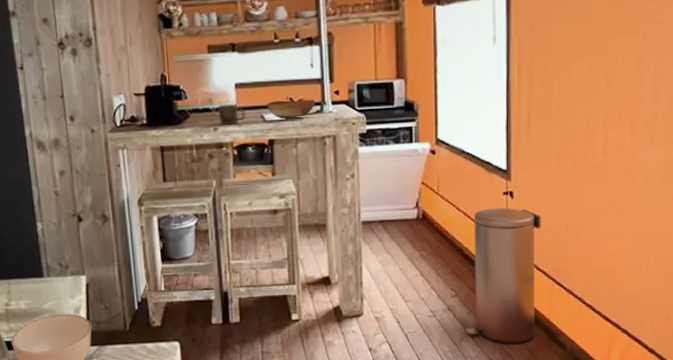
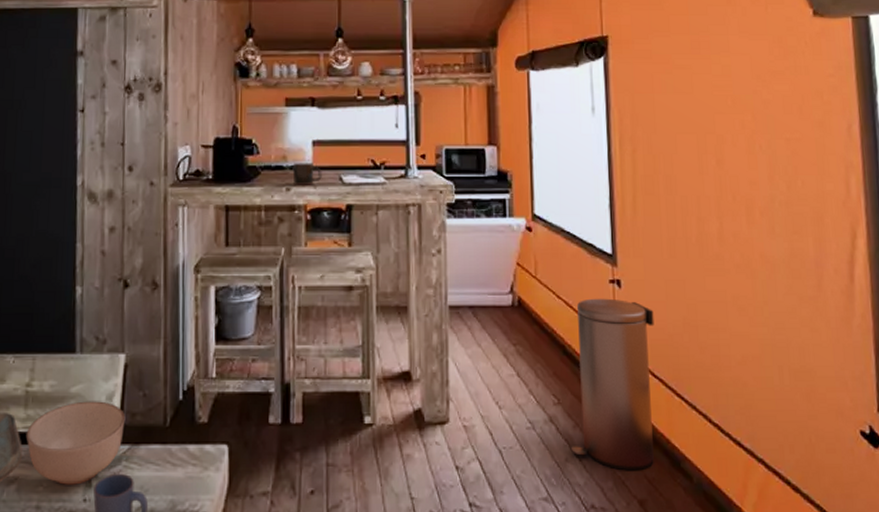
bowl: present [267,99,315,119] -> none [346,162,399,183]

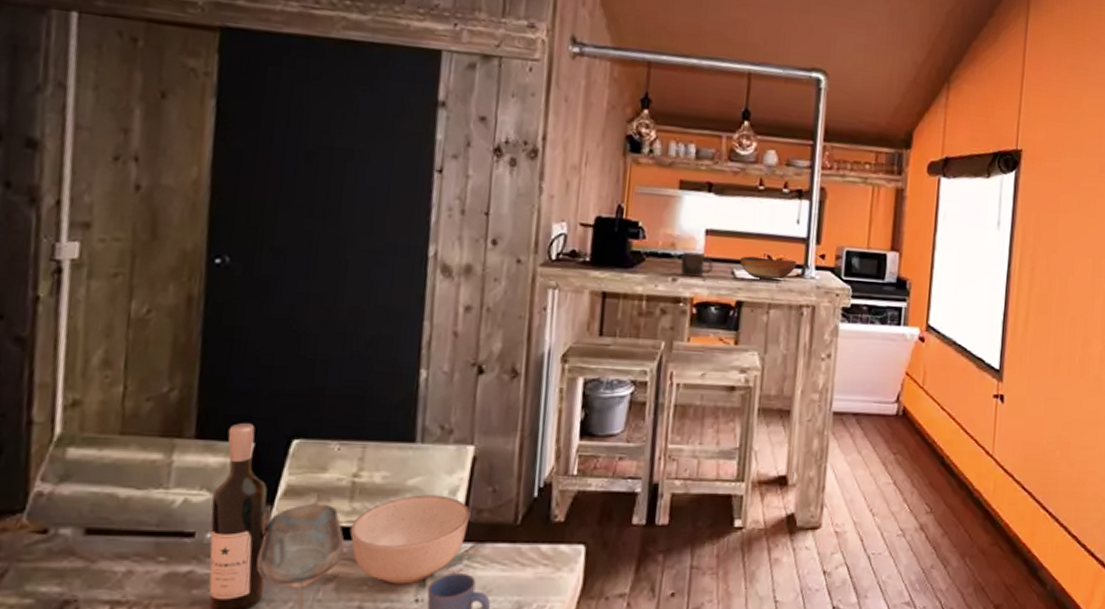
bowl: none [346,162,399,183] -> present [740,256,797,280]
pedal bin: present [571,298,654,471] -> none [938,411,1031,578]

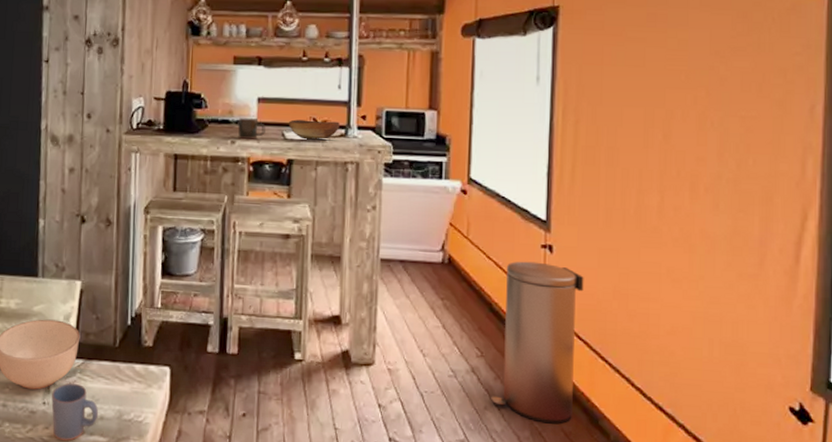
pedal bin: none [938,411,1031,578] -> present [491,261,584,424]

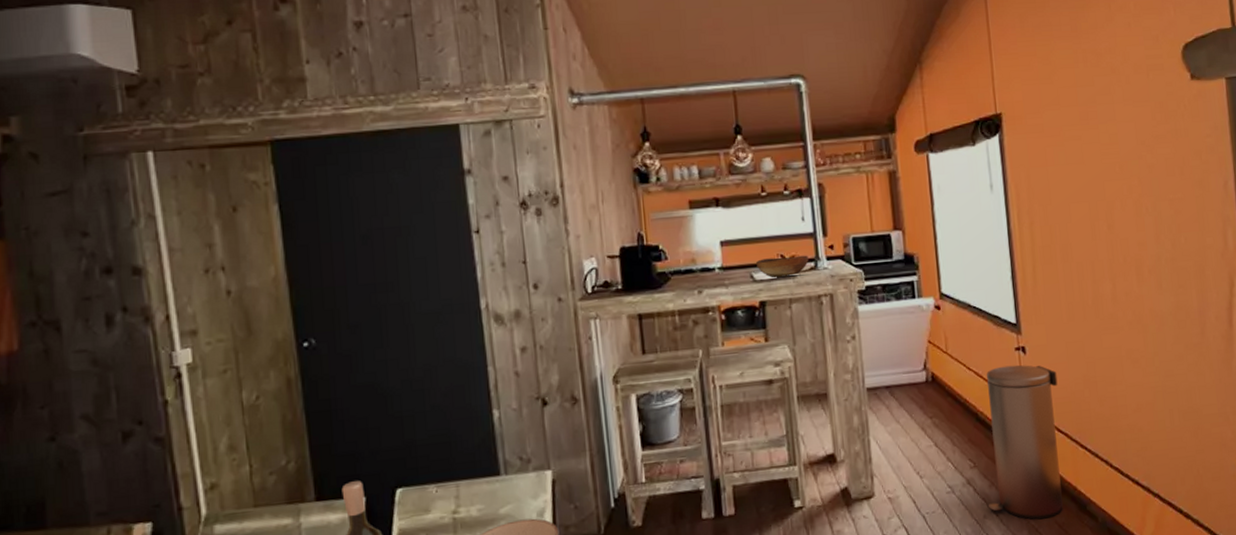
mug: present [237,118,266,139] -> none [702,263,733,287]

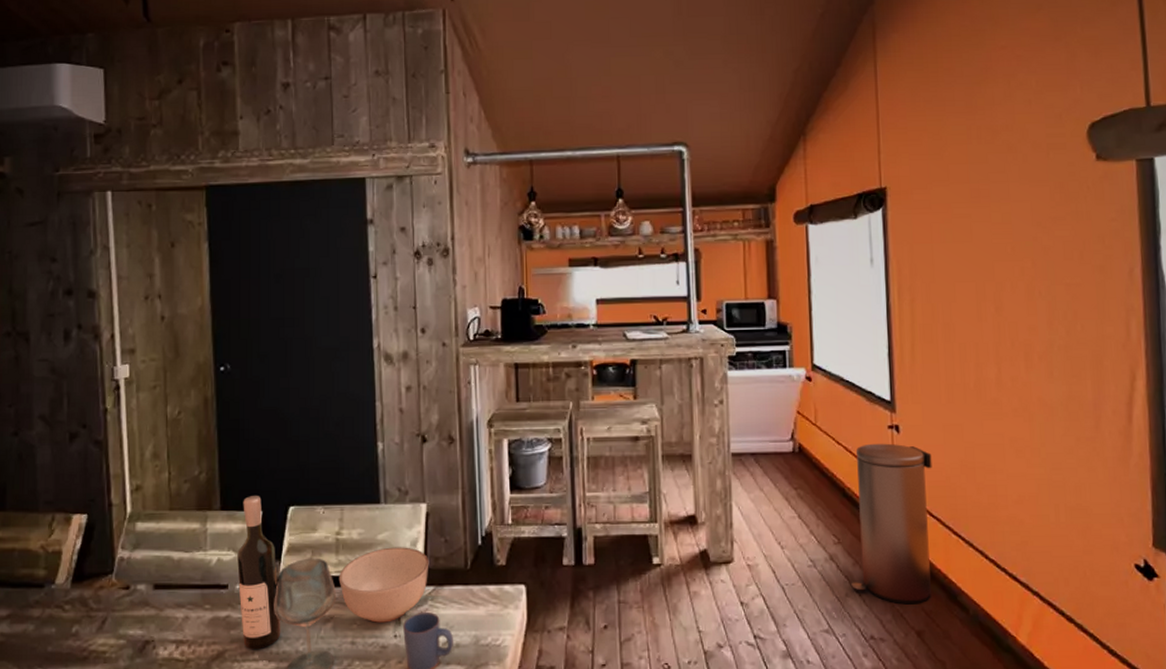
bowl: present [756,255,809,279] -> none [630,318,681,338]

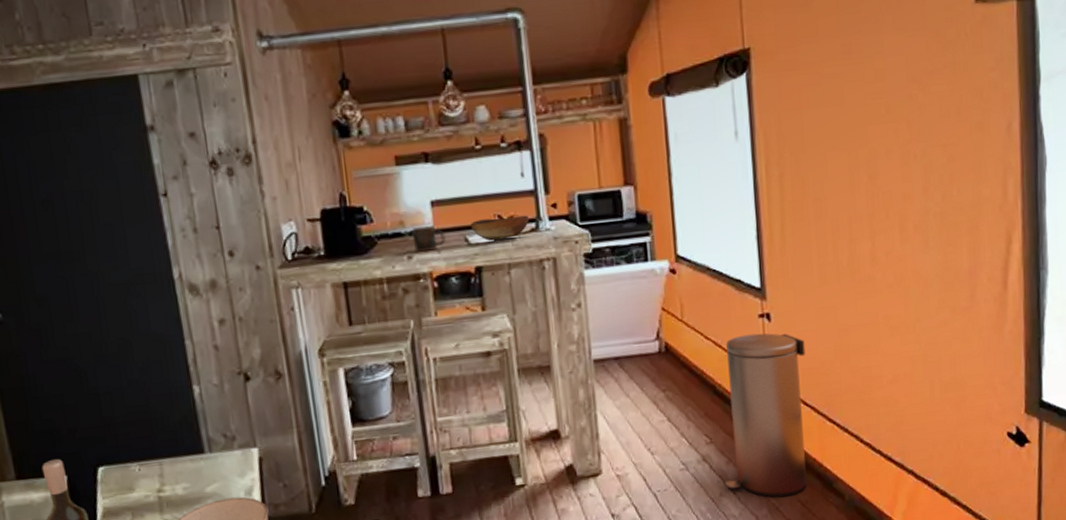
mug: none [577,321,606,342] -> present [411,226,446,252]
bowl: none [630,318,681,338] -> present [471,215,529,242]

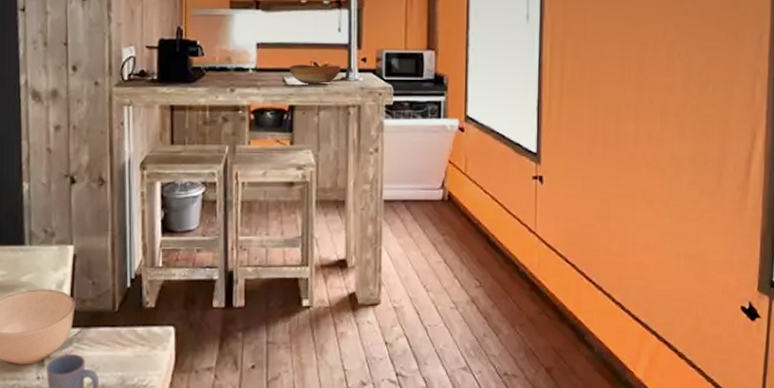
mug: present [411,226,446,252] -> none [236,65,266,86]
pedal bin: present [725,333,807,498] -> none [489,193,571,344]

